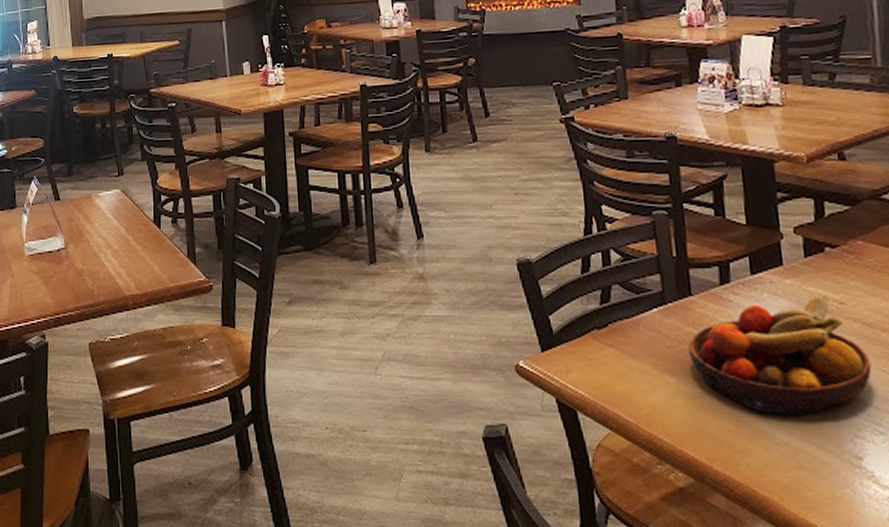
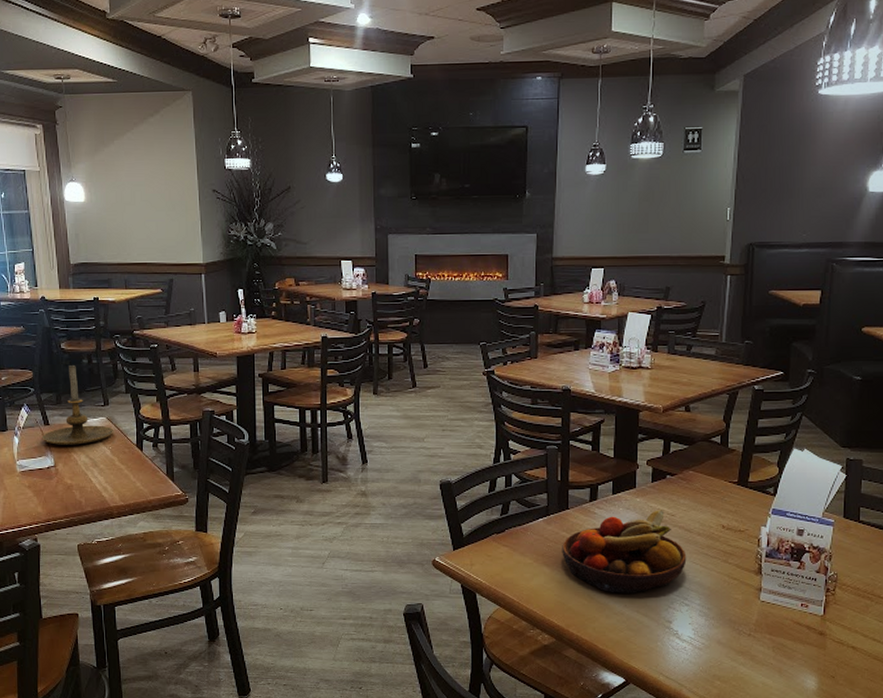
candle holder: none [52,130,129,223] -> present [42,364,114,445]

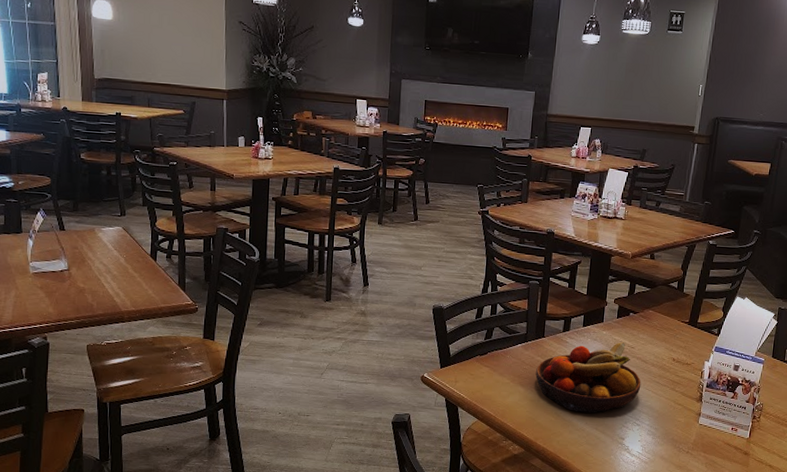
candle holder: present [42,364,114,445] -> none [57,174,129,251]

